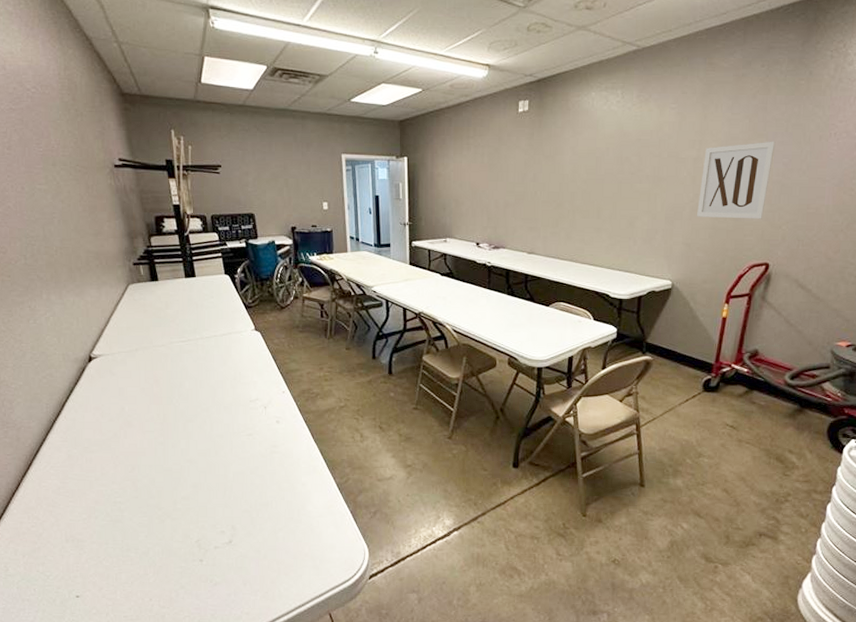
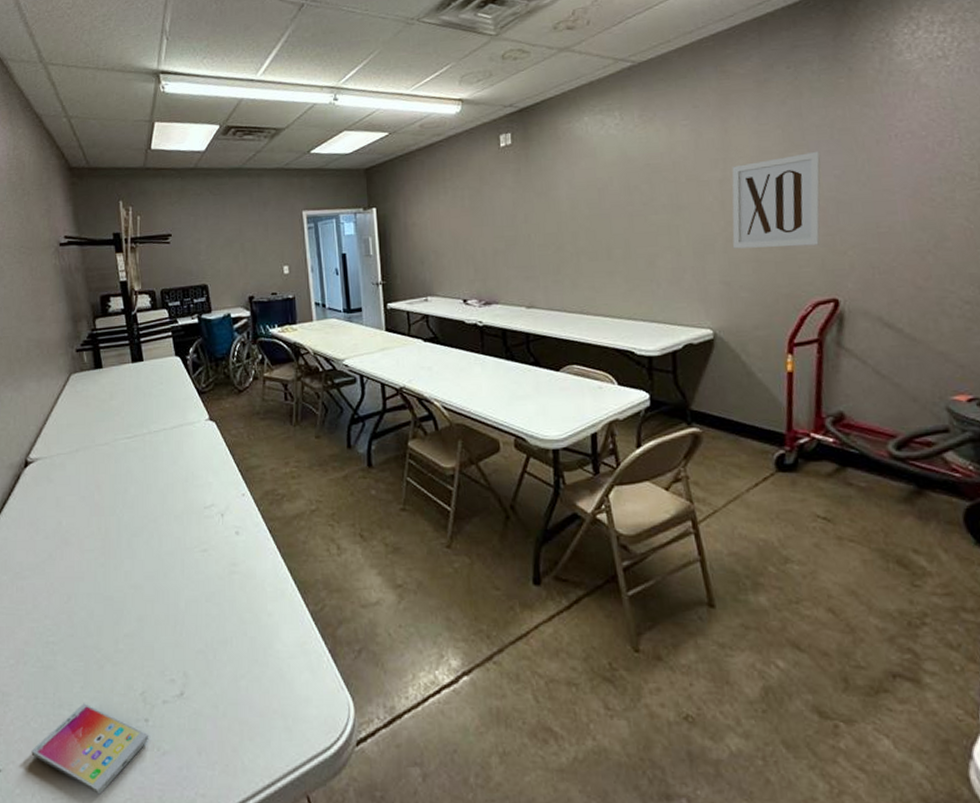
smartphone: none [104,548,204,613] -> present [31,703,149,795]

